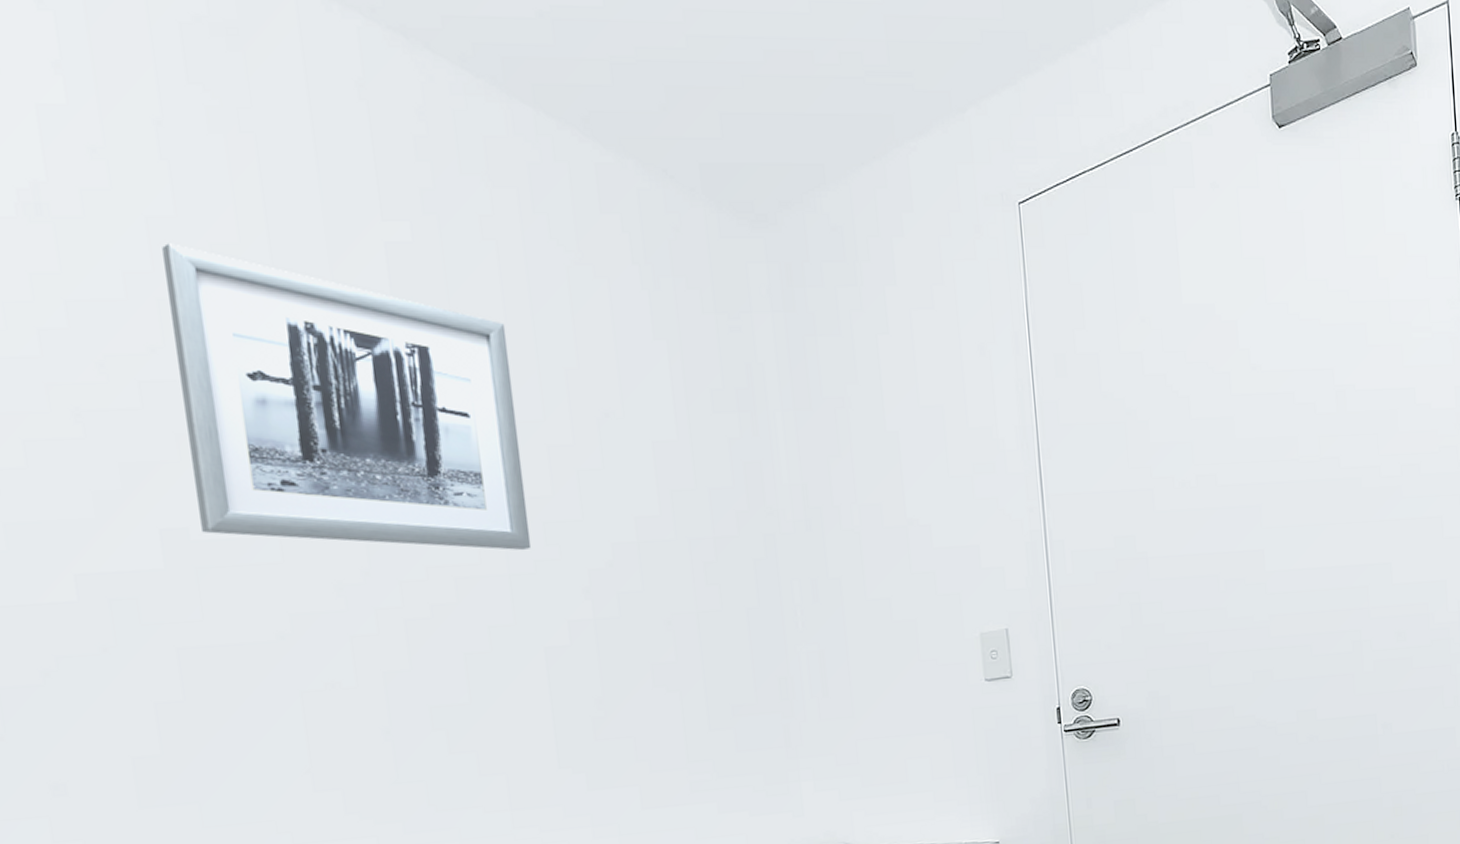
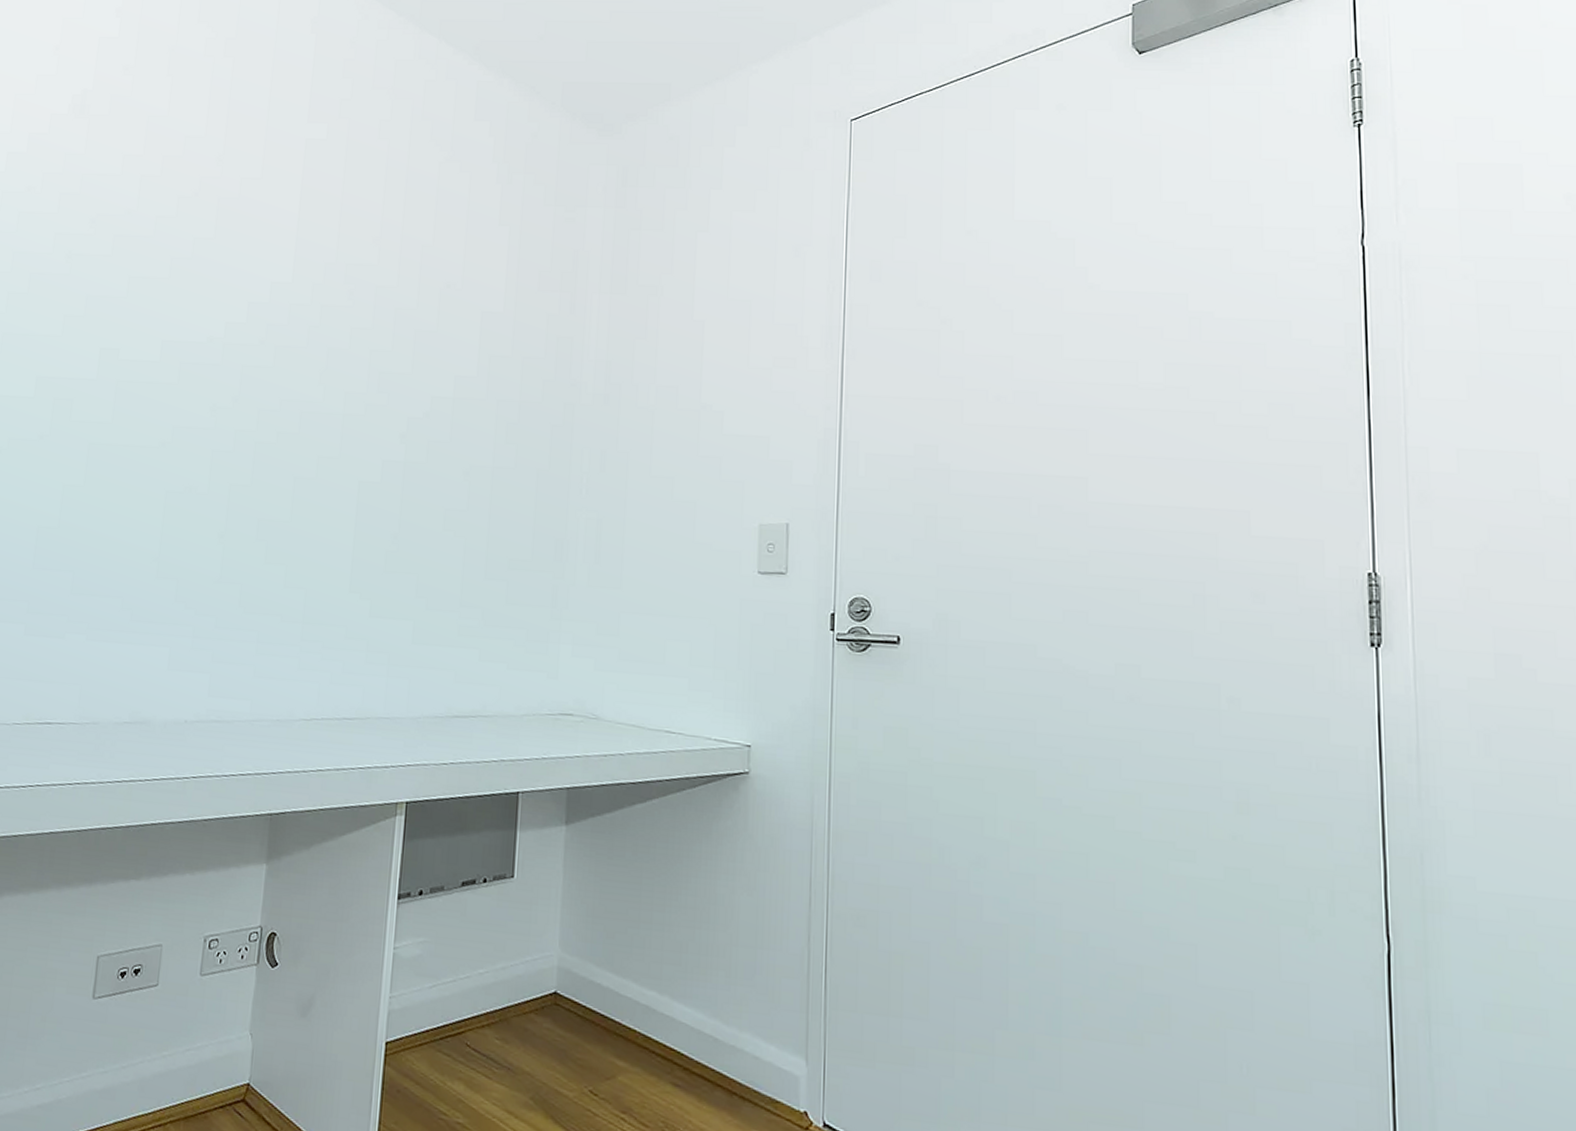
wall art: present [162,243,532,551] -> none [128,135,382,395]

